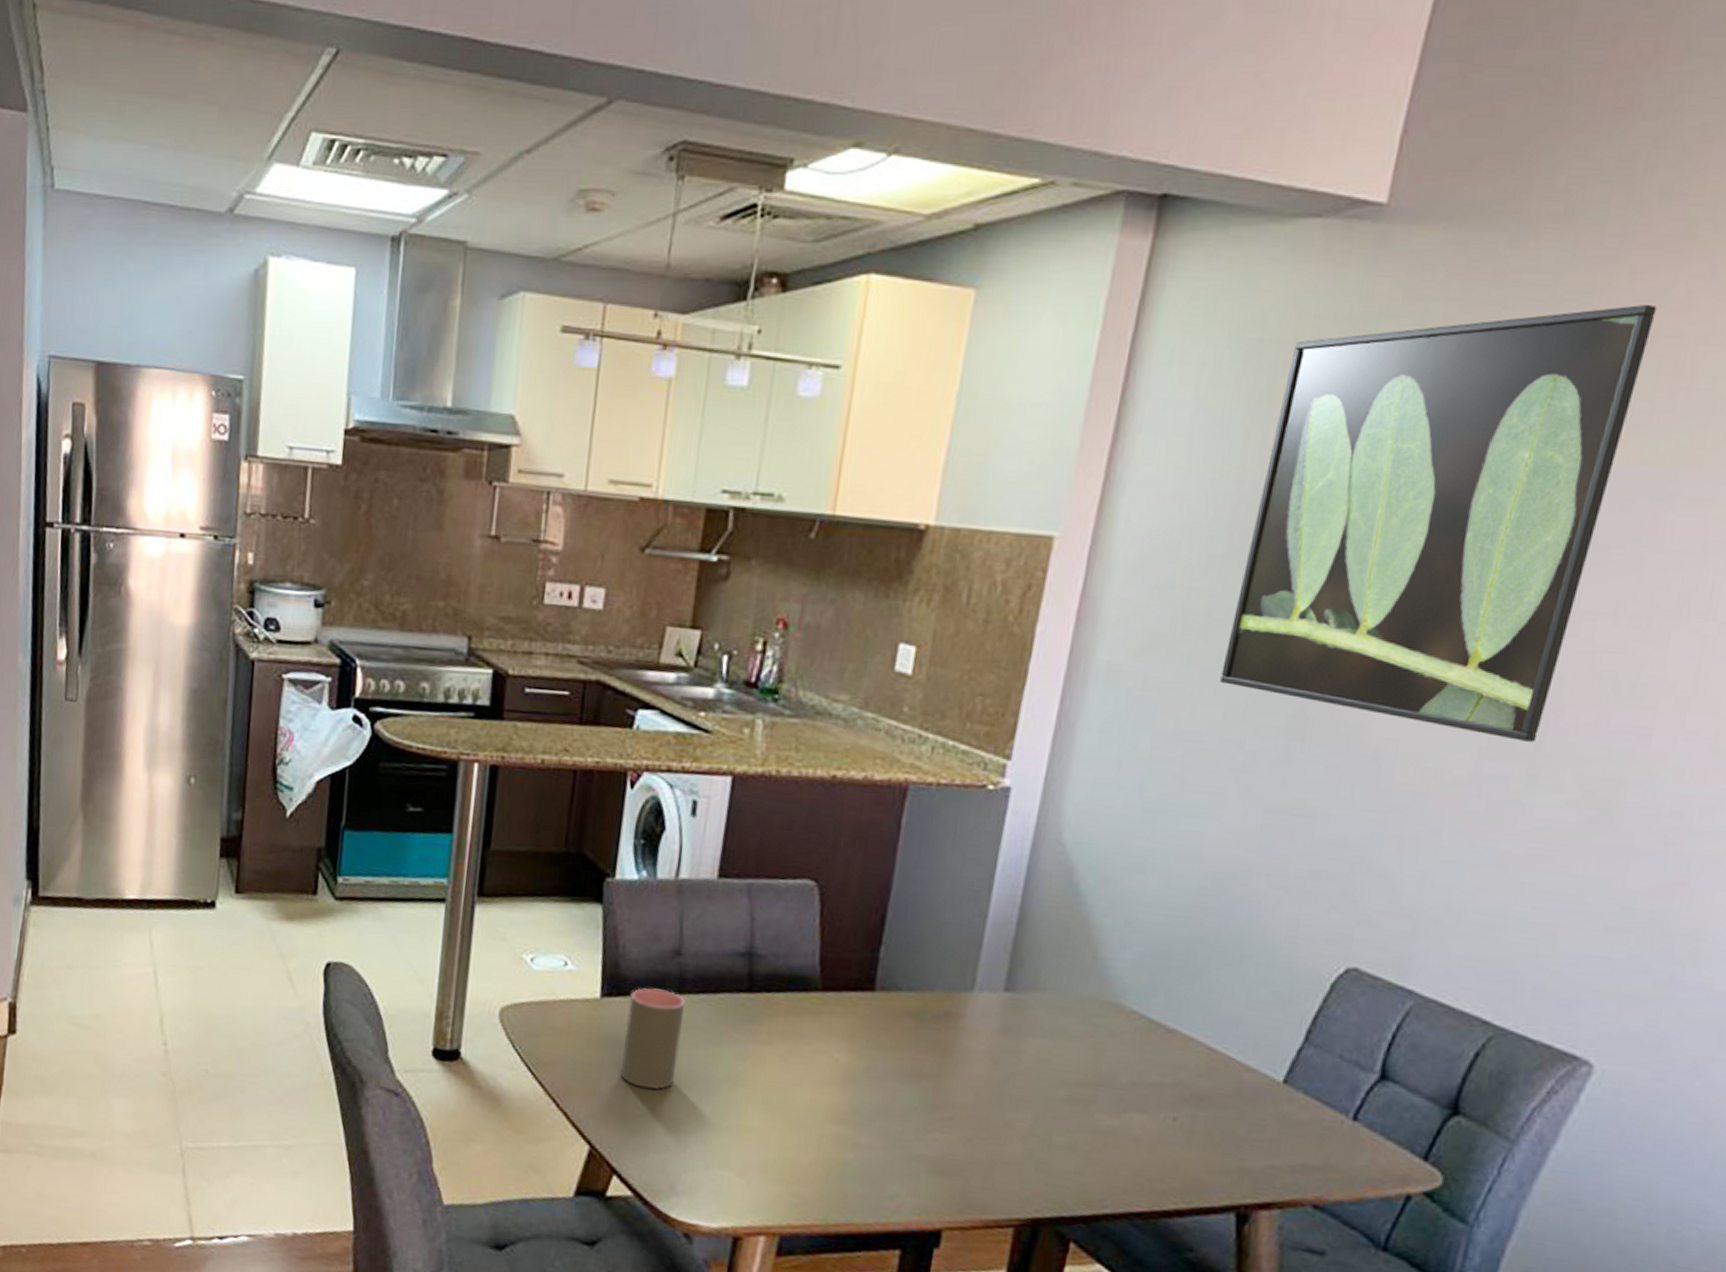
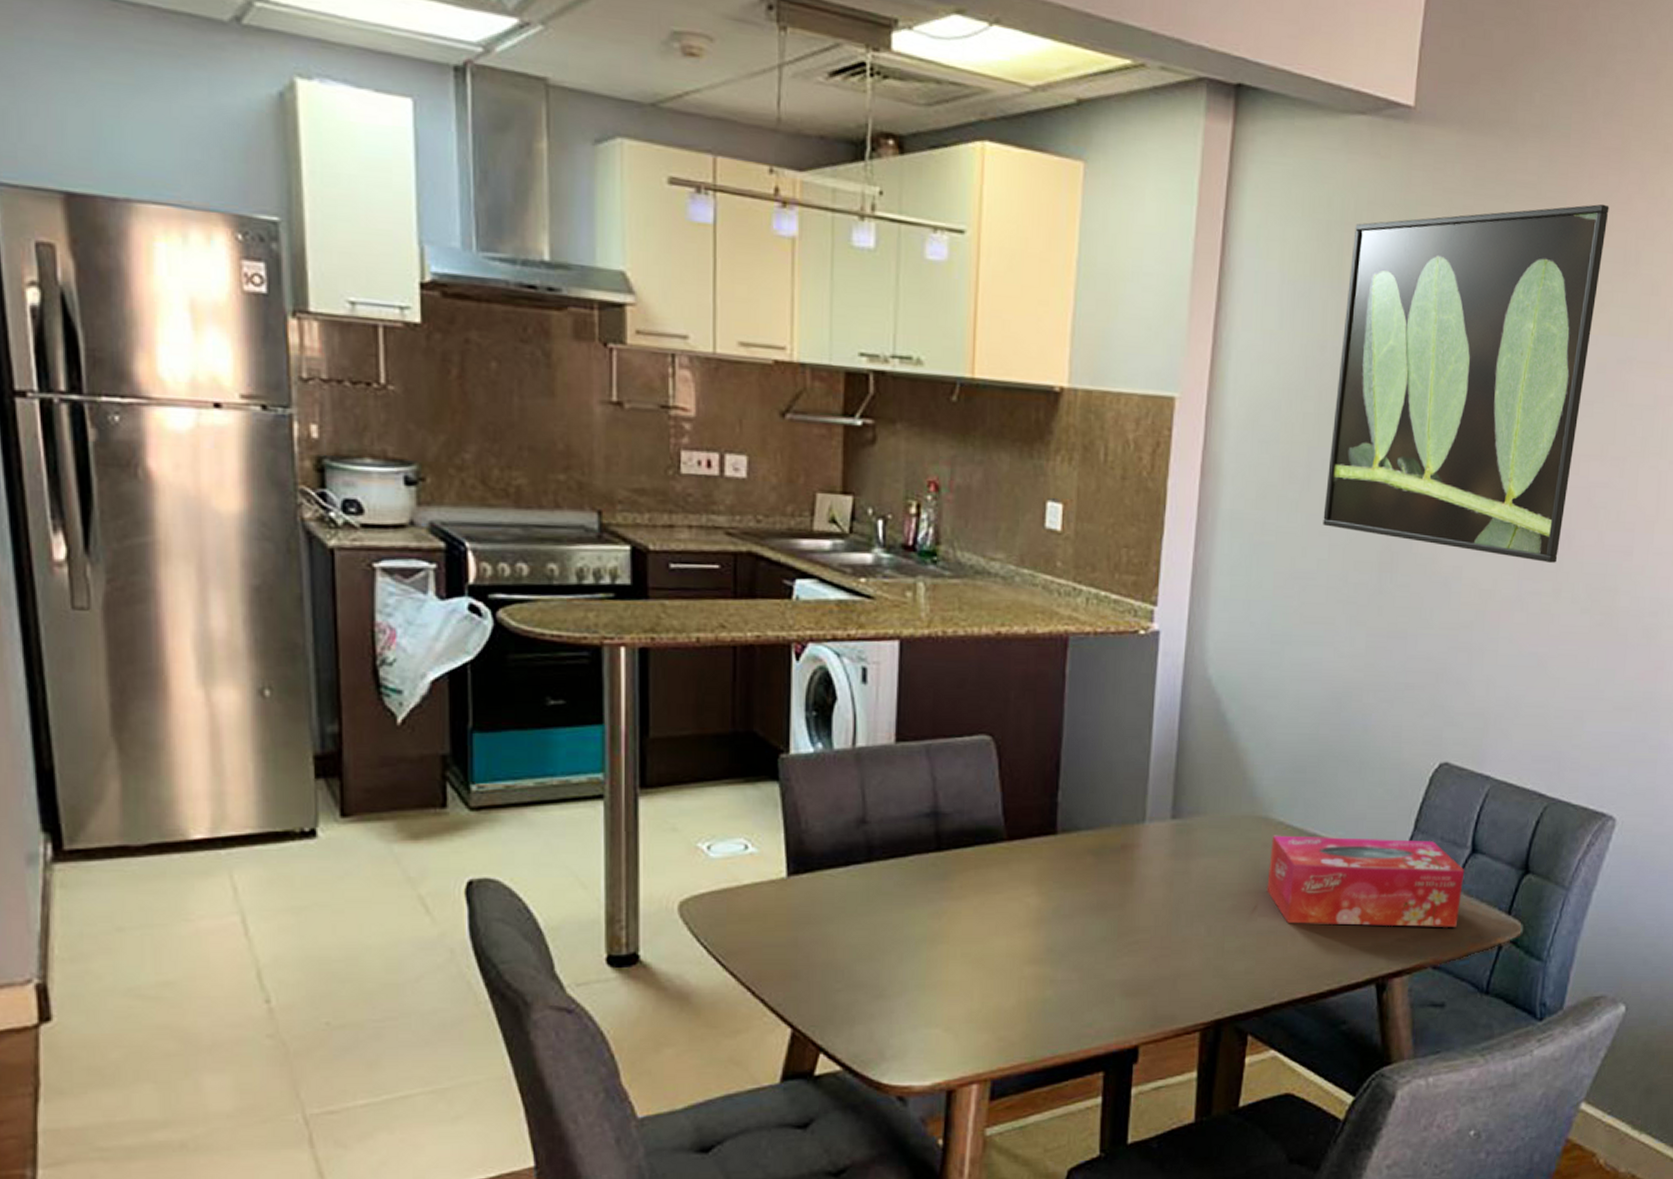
cup: present [621,988,685,1090] -> none [816,860,876,961]
tissue box: none [1109,1024,1369,1164] -> present [1267,835,1465,927]

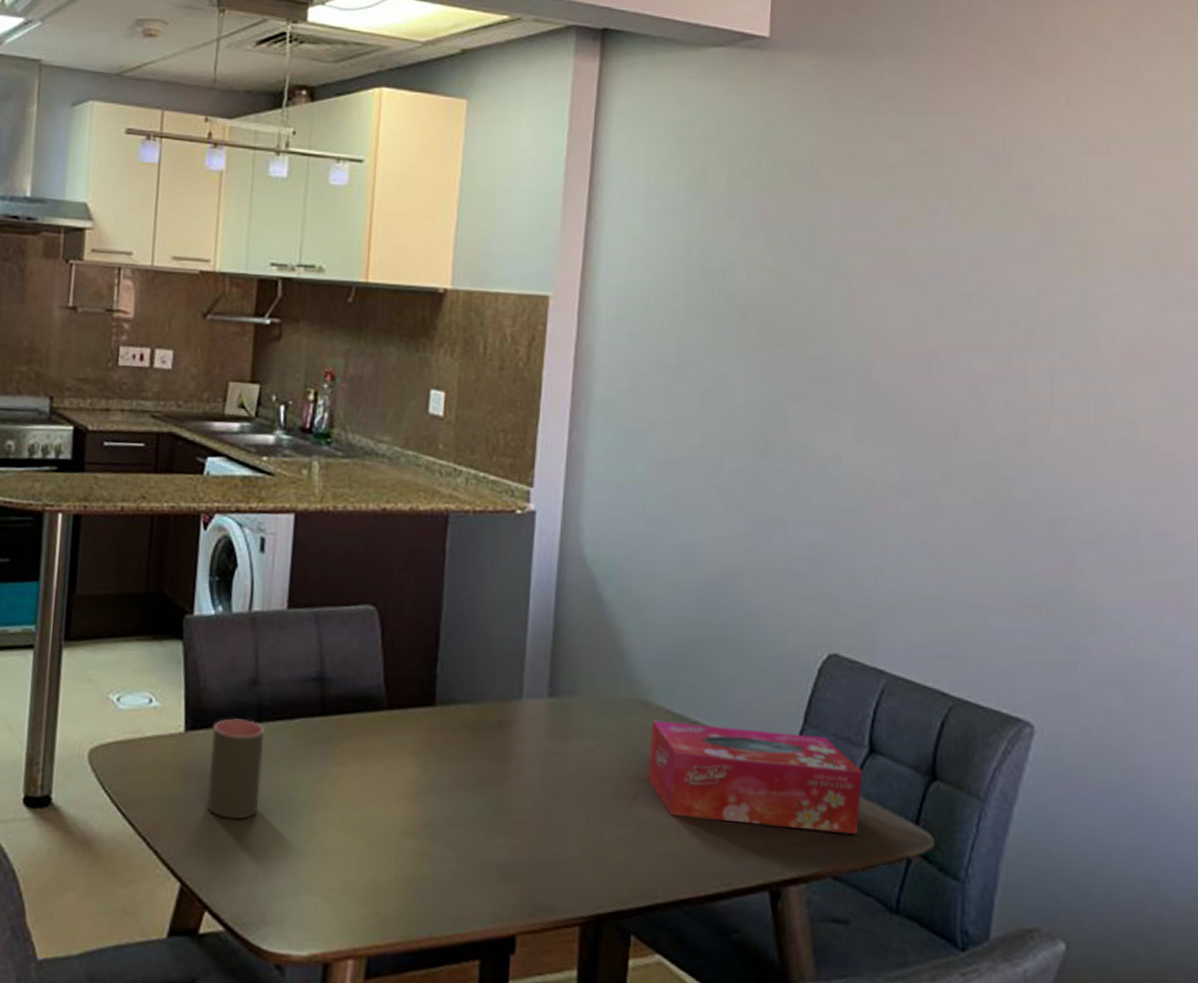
cup: none [816,860,876,961] -> present [207,718,264,820]
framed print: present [1323,204,1610,563] -> none [695,111,972,452]

